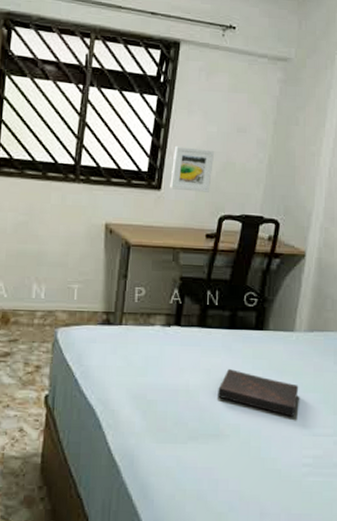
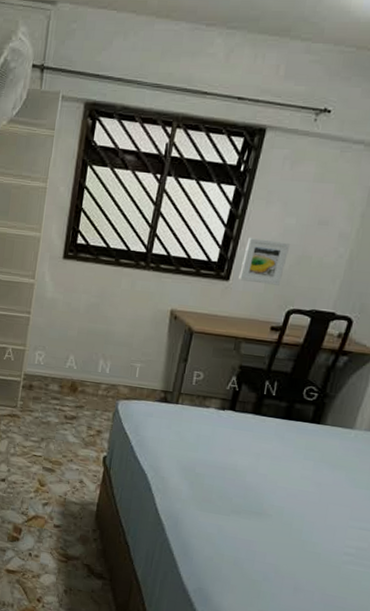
book: present [218,369,299,417] -> none [265,456,351,509]

